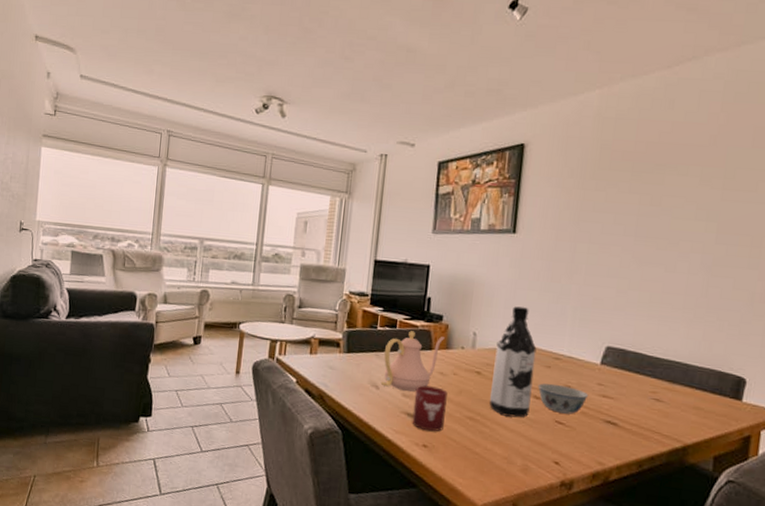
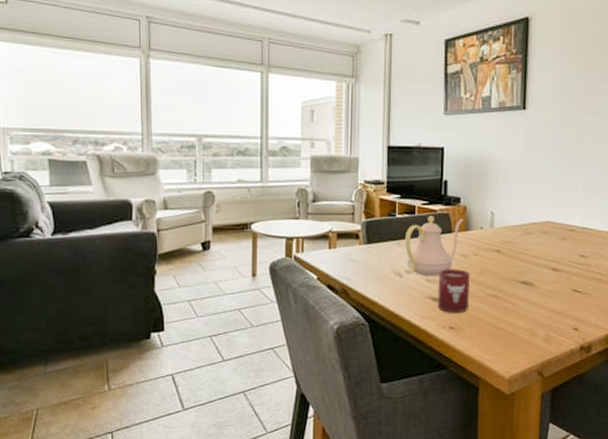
water bottle: present [489,306,537,418] -> none [511,183,552,291]
bowl: present [538,383,589,415] -> none [555,254,602,282]

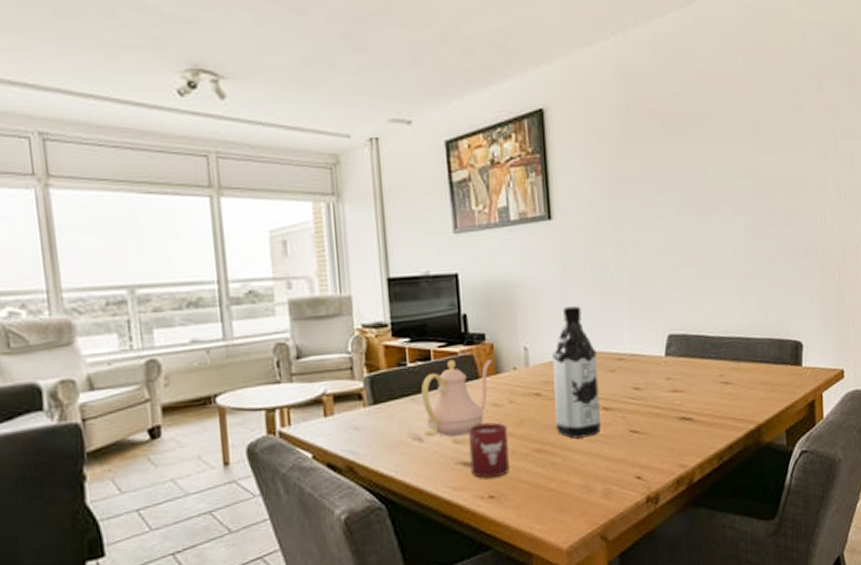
water bottle: none [511,183,552,291] -> present [552,306,601,439]

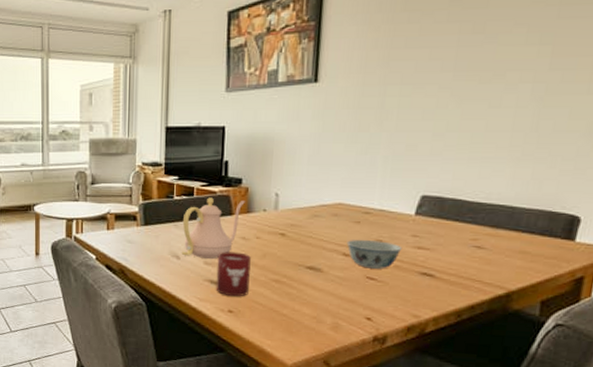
water bottle: present [552,306,601,439] -> none [296,162,345,277]
bowl: none [605,388,659,421] -> present [346,239,403,269]

